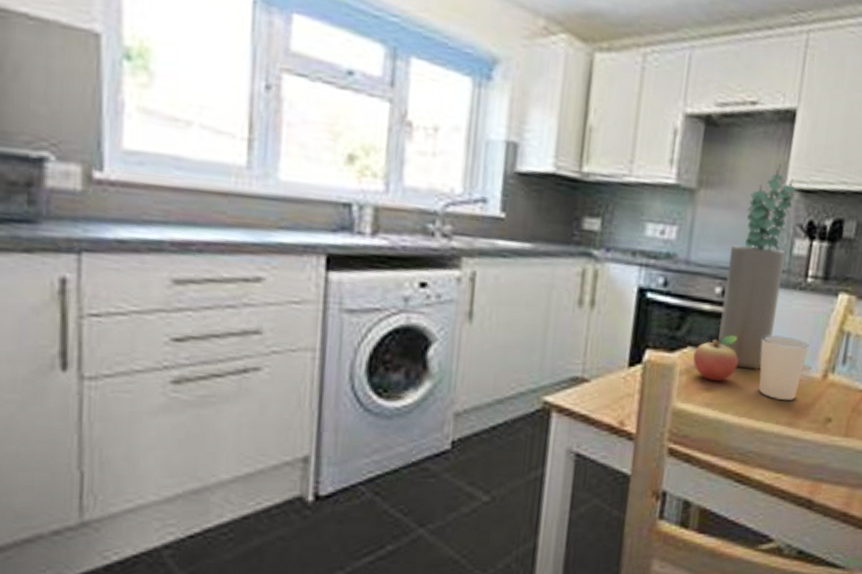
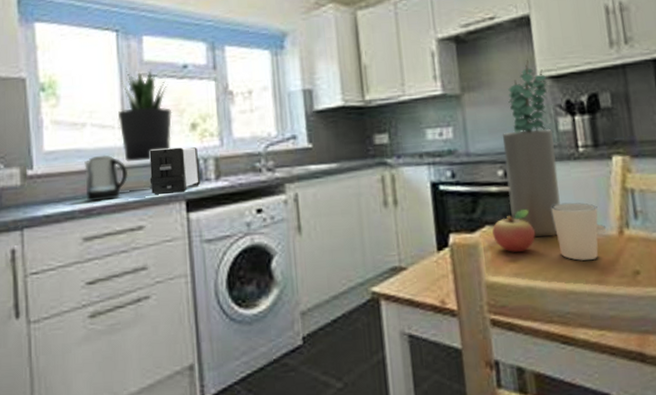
kettle: none [183,171,250,236] -> present [84,155,129,201]
planter: none [242,56,323,193] -> present [117,68,172,162]
toaster: none [279,178,352,245] -> present [149,147,201,196]

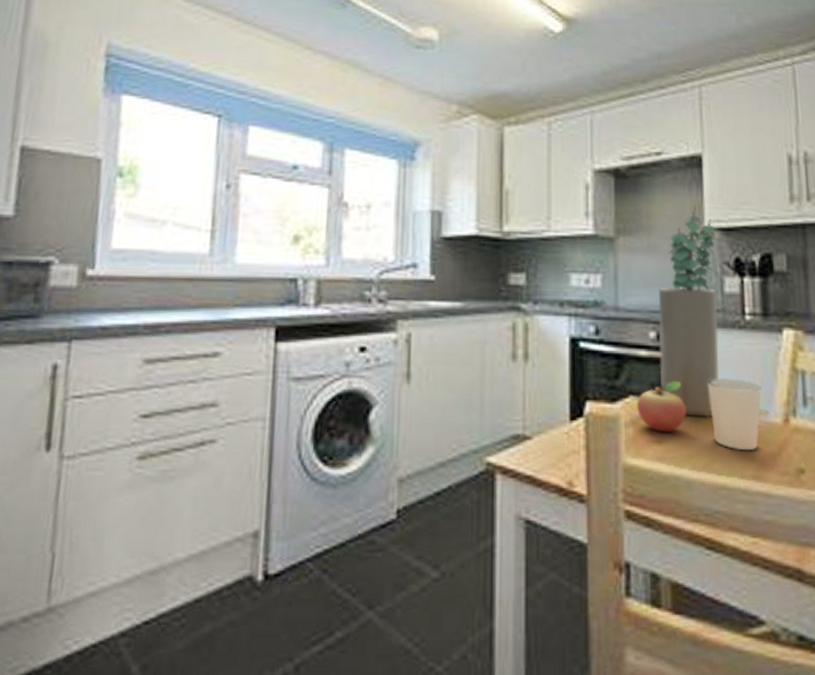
kettle: present [84,155,129,201] -> none [155,261,211,317]
planter: present [117,68,172,162] -> none [206,162,273,274]
toaster: present [149,147,201,196] -> none [235,261,298,318]

